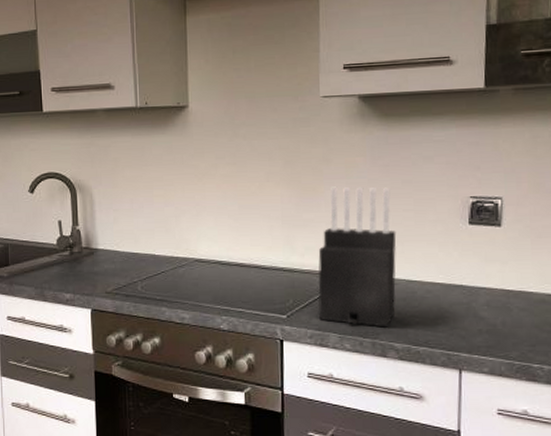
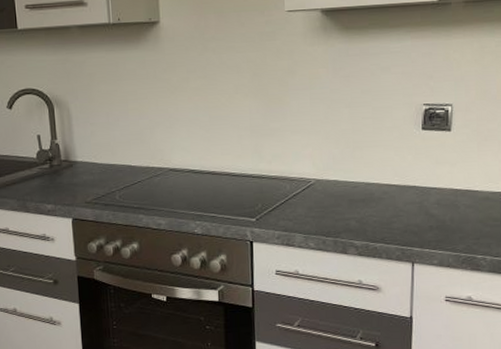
knife block: present [318,186,397,328] -> none [284,97,356,227]

